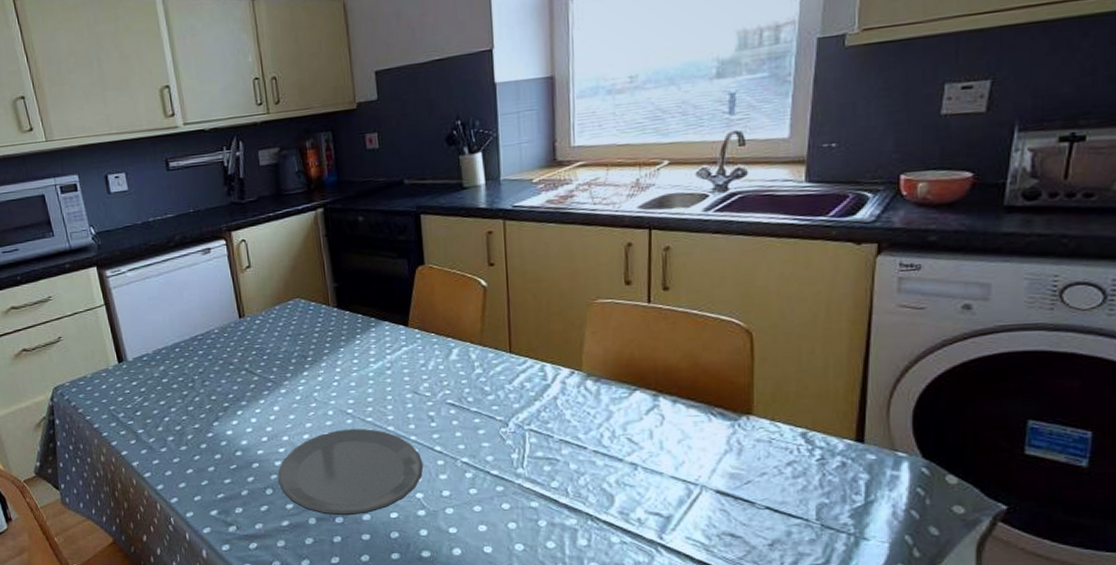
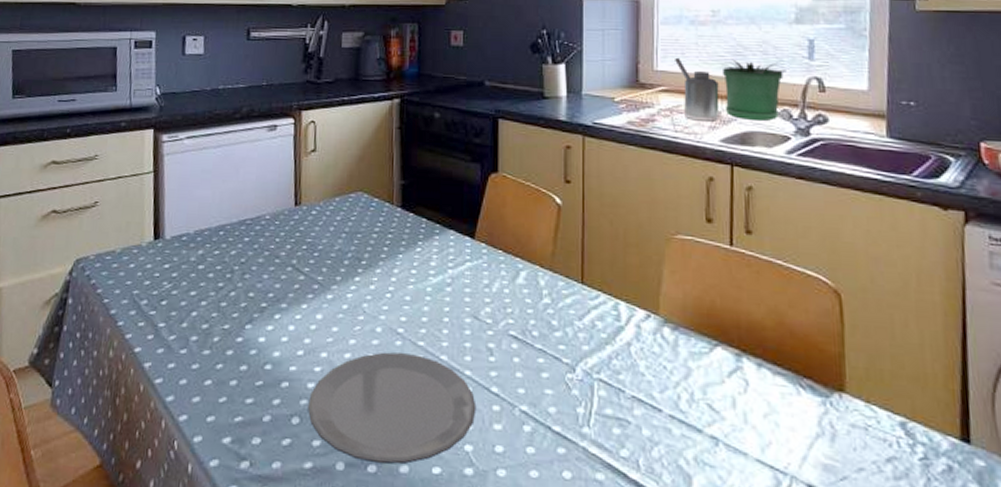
soap dispenser: none [592,130,637,192] -> present [675,57,719,123]
planter: none [639,122,706,184] -> present [721,59,787,122]

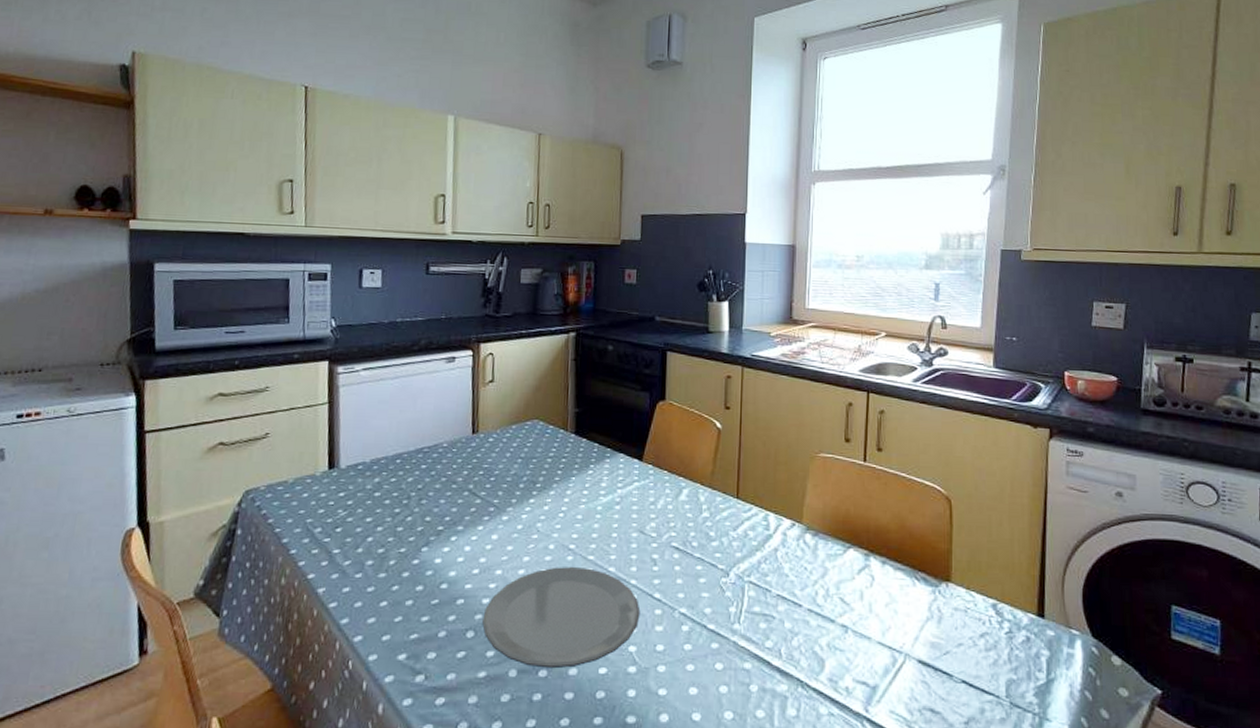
soap dispenser: present [675,57,719,123] -> none [824,297,860,355]
planter: present [721,59,787,122] -> none [863,299,916,354]

